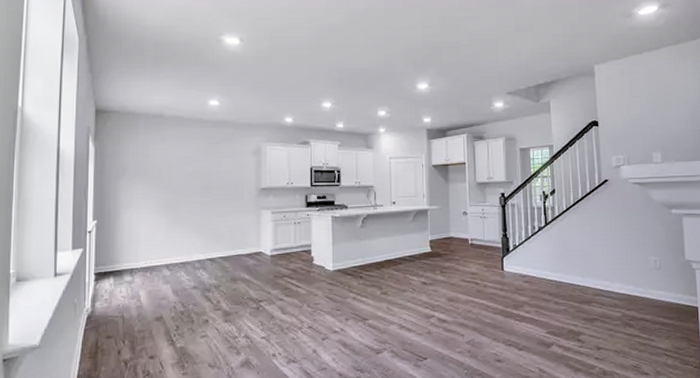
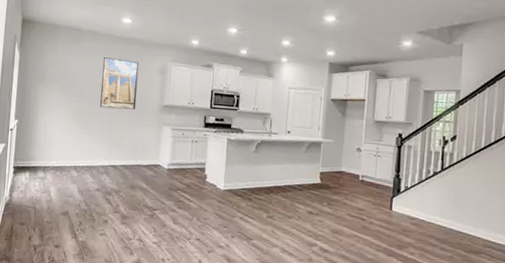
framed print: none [190,143,231,197] -> present [99,57,139,110]

